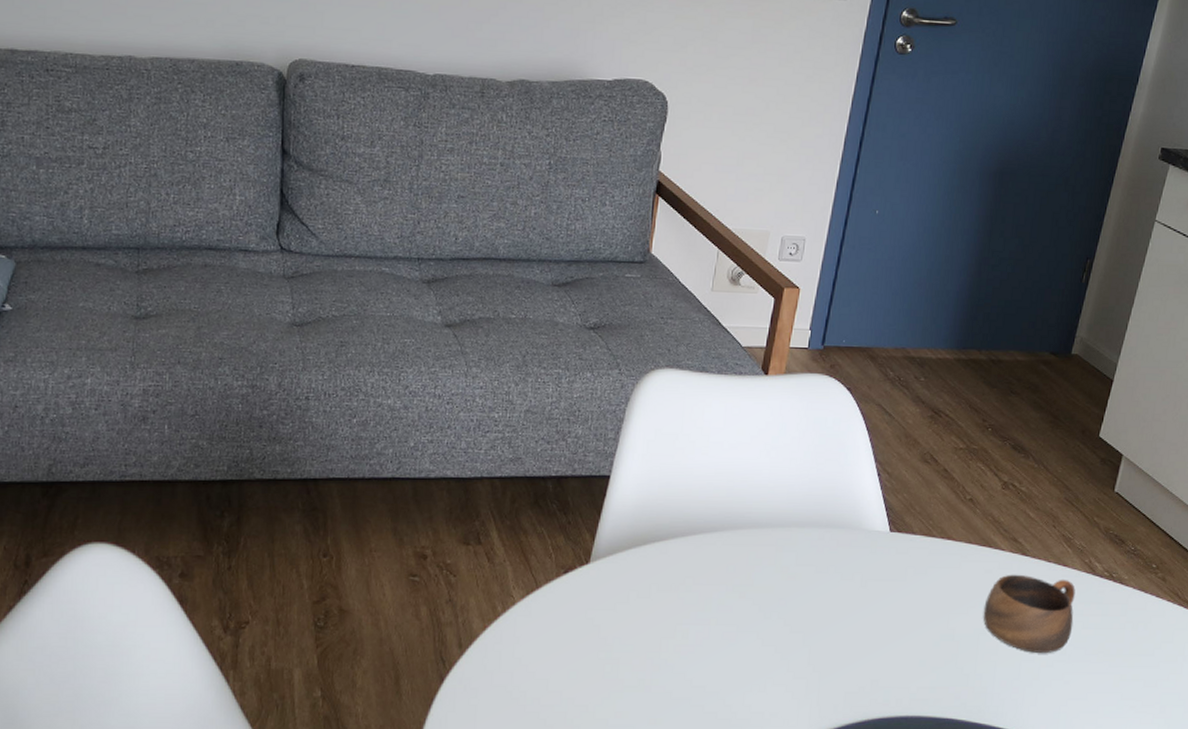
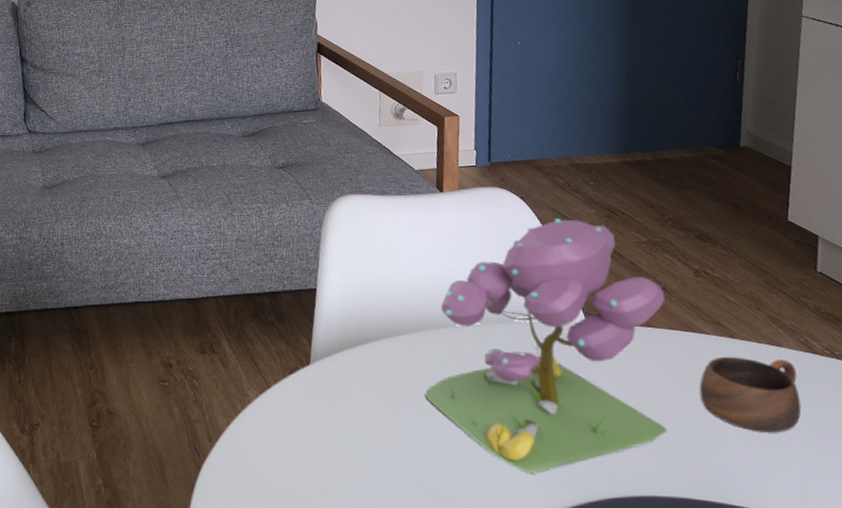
plant: none [709,415,971,690] -> present [424,218,667,473]

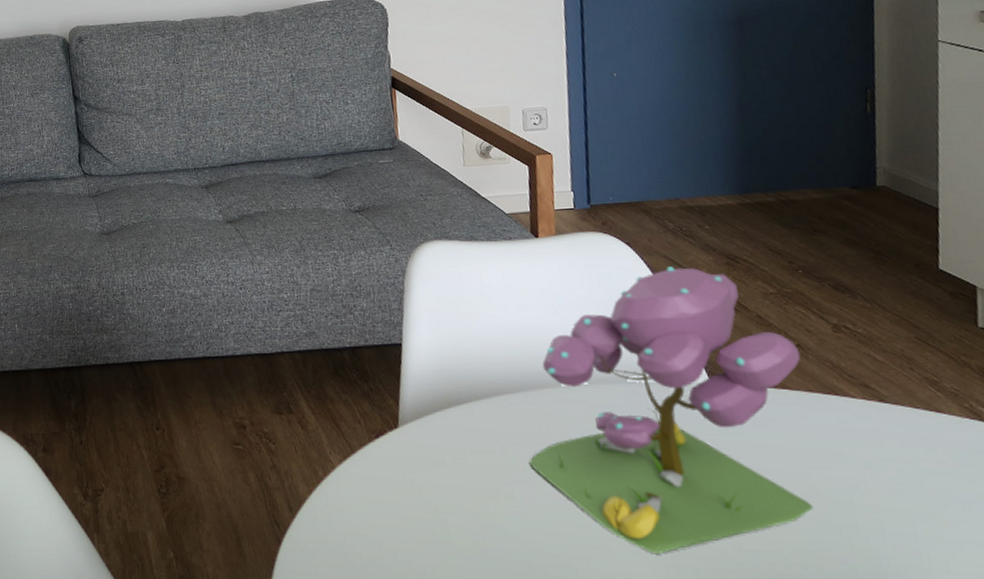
cup: present [699,356,802,432] -> none [847,423,972,511]

